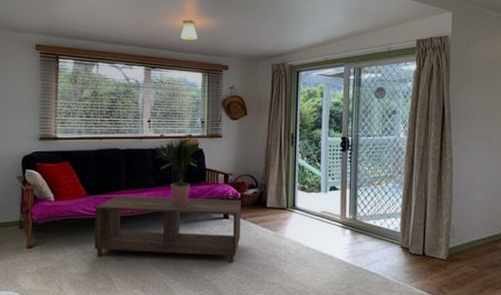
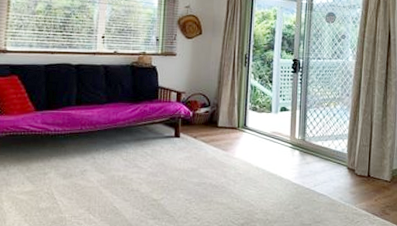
coffee table: present [94,195,242,263] -> none [39,111,193,183]
potted plant: present [154,138,200,206] -> none [106,55,154,124]

